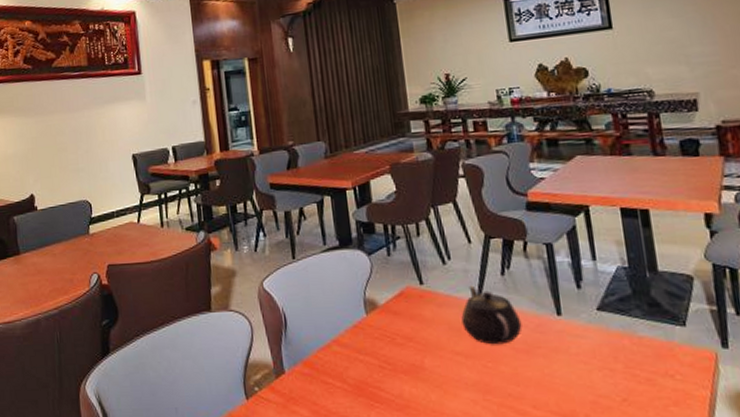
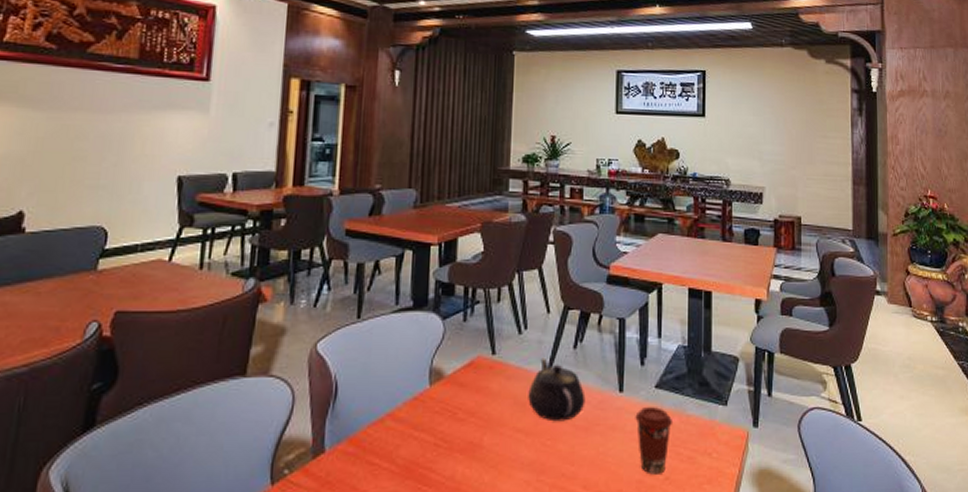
coffee cup: none [578,328,624,396] -> present [635,406,674,475]

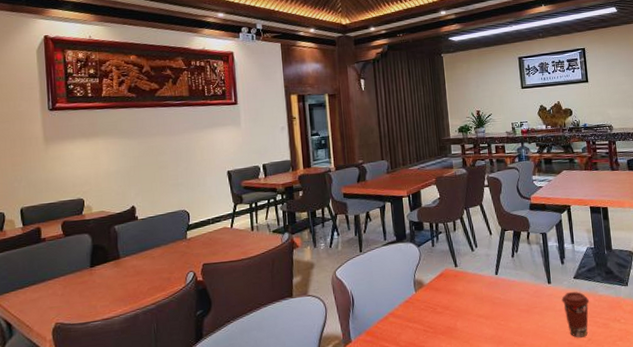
teapot: present [528,357,586,422] -> none [483,265,525,308]

